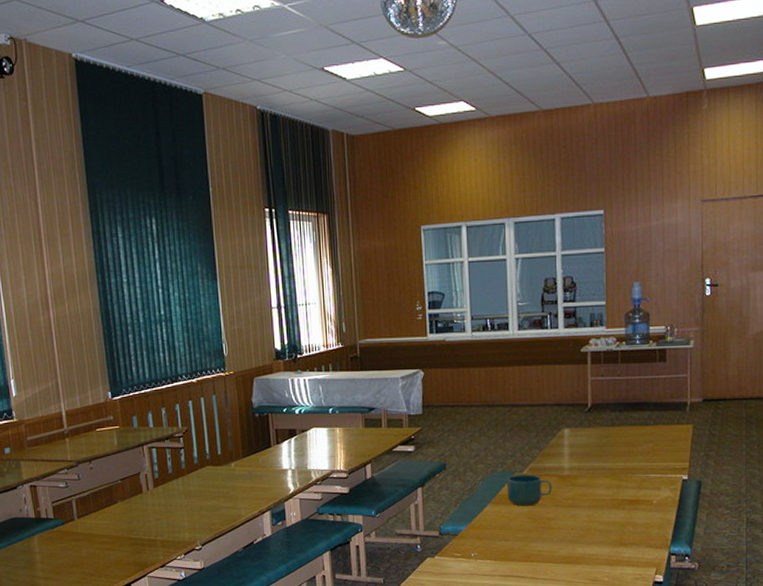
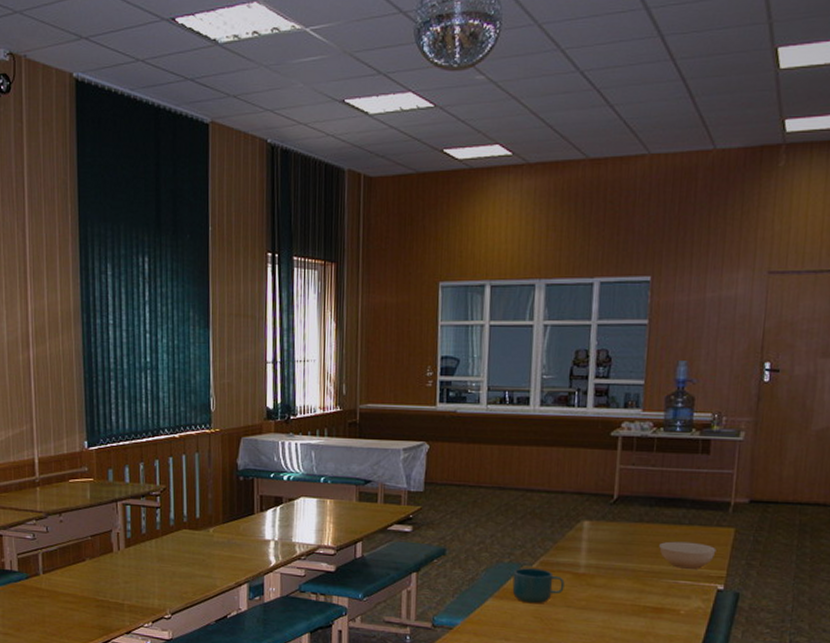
bowl: none [630,440,679,465] -> present [659,541,716,570]

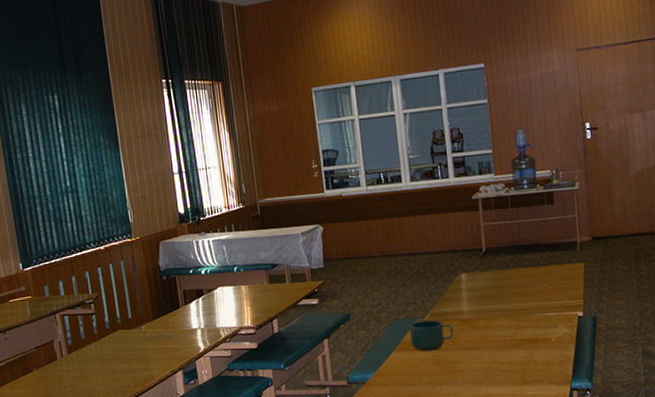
bowl: present [659,541,716,570] -> none [526,279,572,303]

